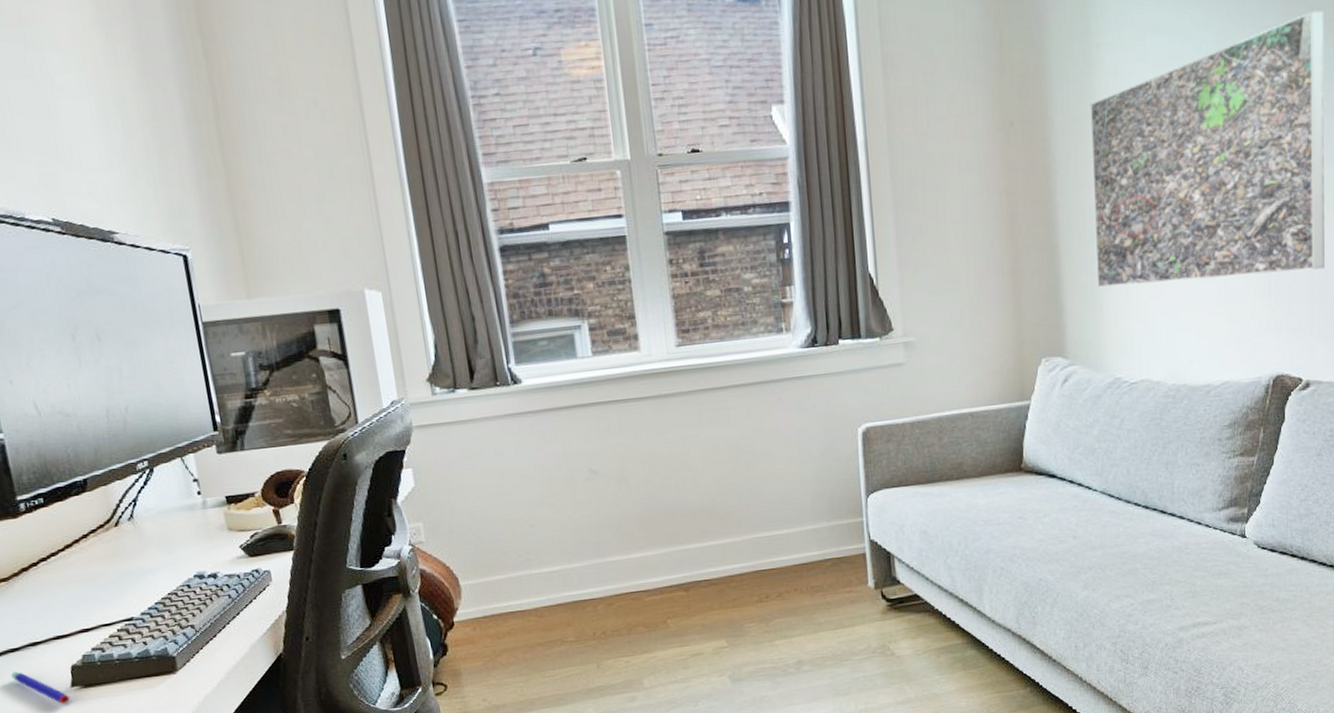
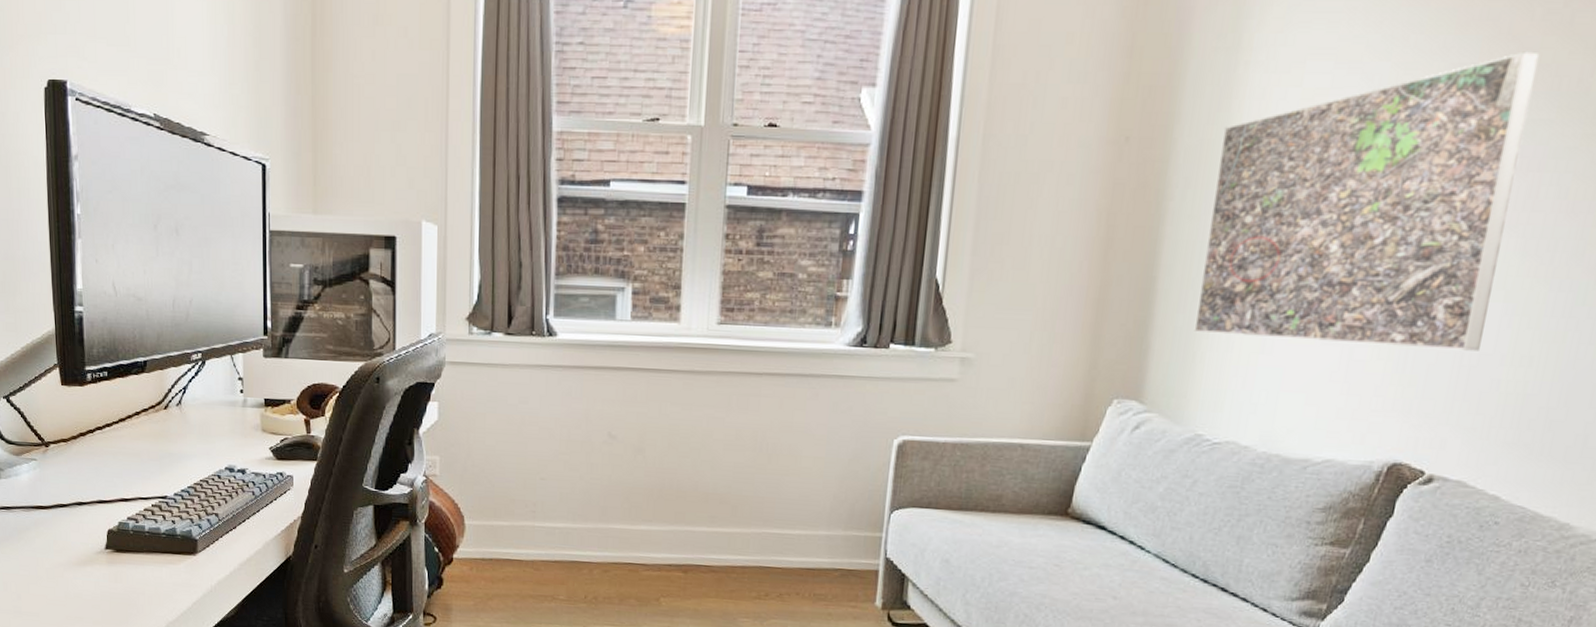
pen: present [11,671,71,705] -> none [57,525,103,564]

